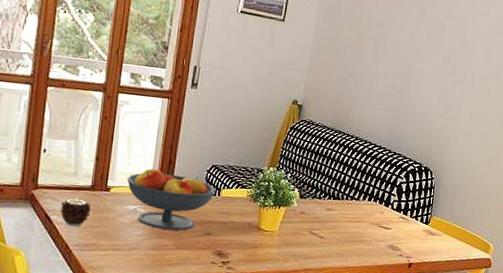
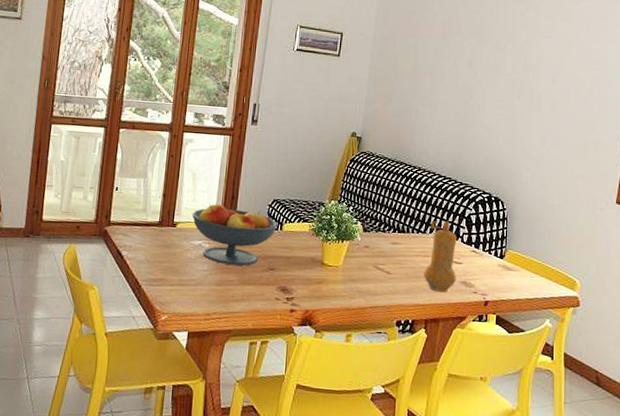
candle: present [60,197,91,226] -> none [131,233,159,262]
pepper mill: none [355,188,387,256] -> present [424,221,457,293]

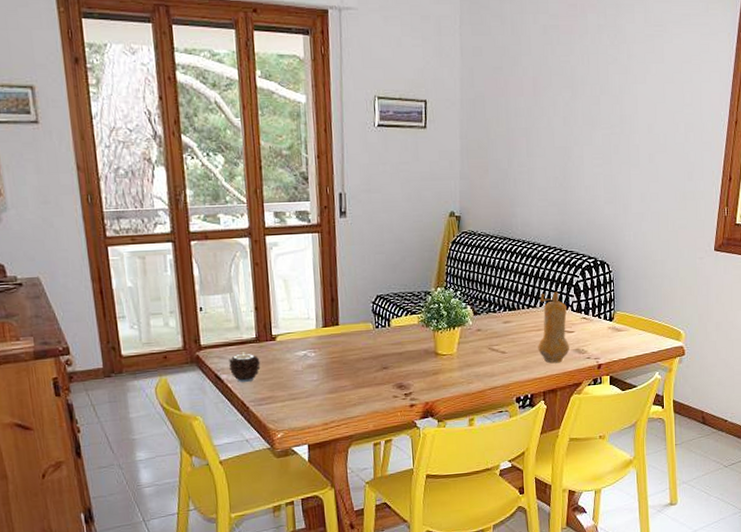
candle: none [131,233,159,262] -> present [229,352,261,382]
fruit bowl: present [192,204,278,266] -> none [290,309,385,371]

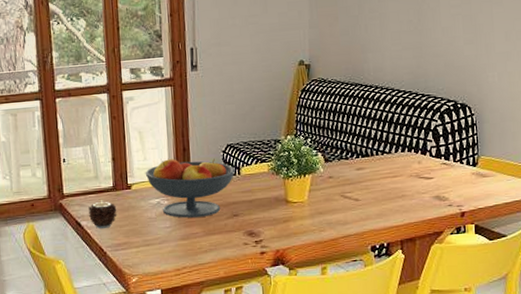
fruit bowl: none [290,309,385,371] -> present [145,158,235,218]
pepper mill: present [538,292,569,363] -> none [394,137,429,211]

